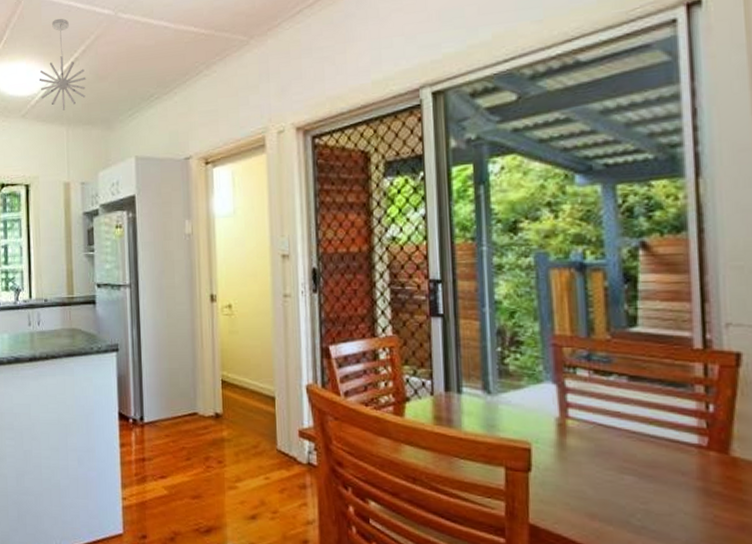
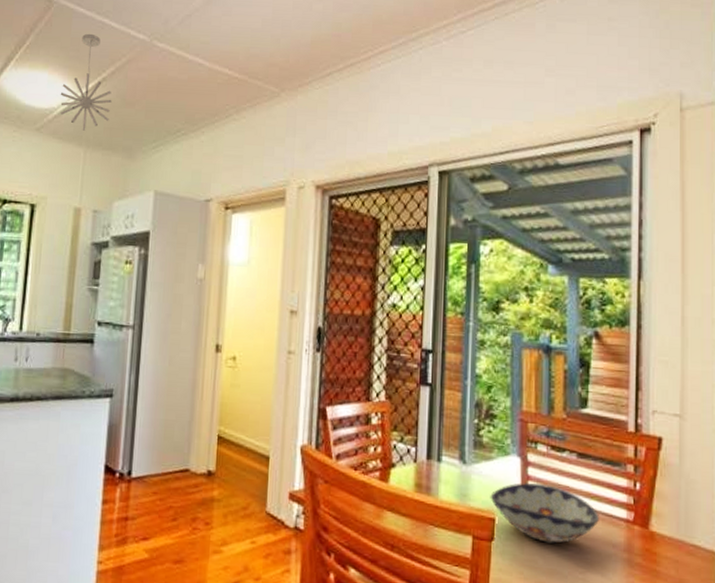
decorative bowl: none [522,410,662,473] -> present [490,483,599,544]

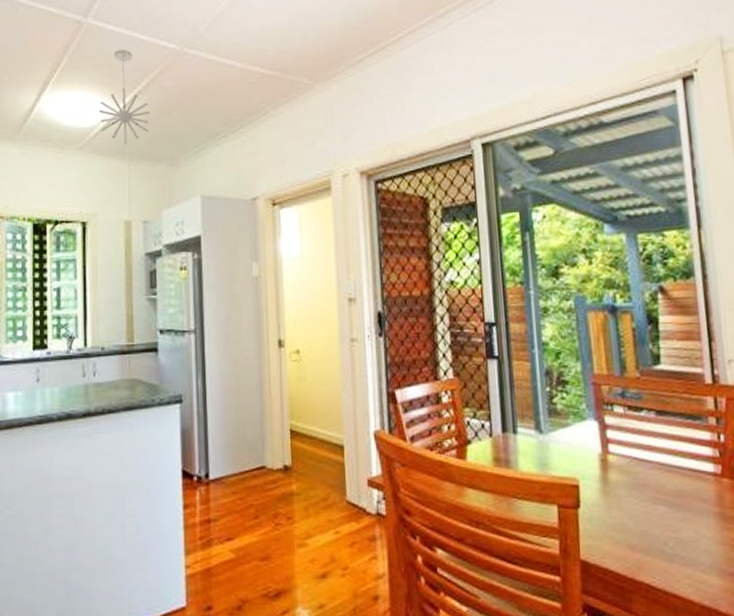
decorative bowl: present [490,483,599,544] -> none [571,446,686,505]

